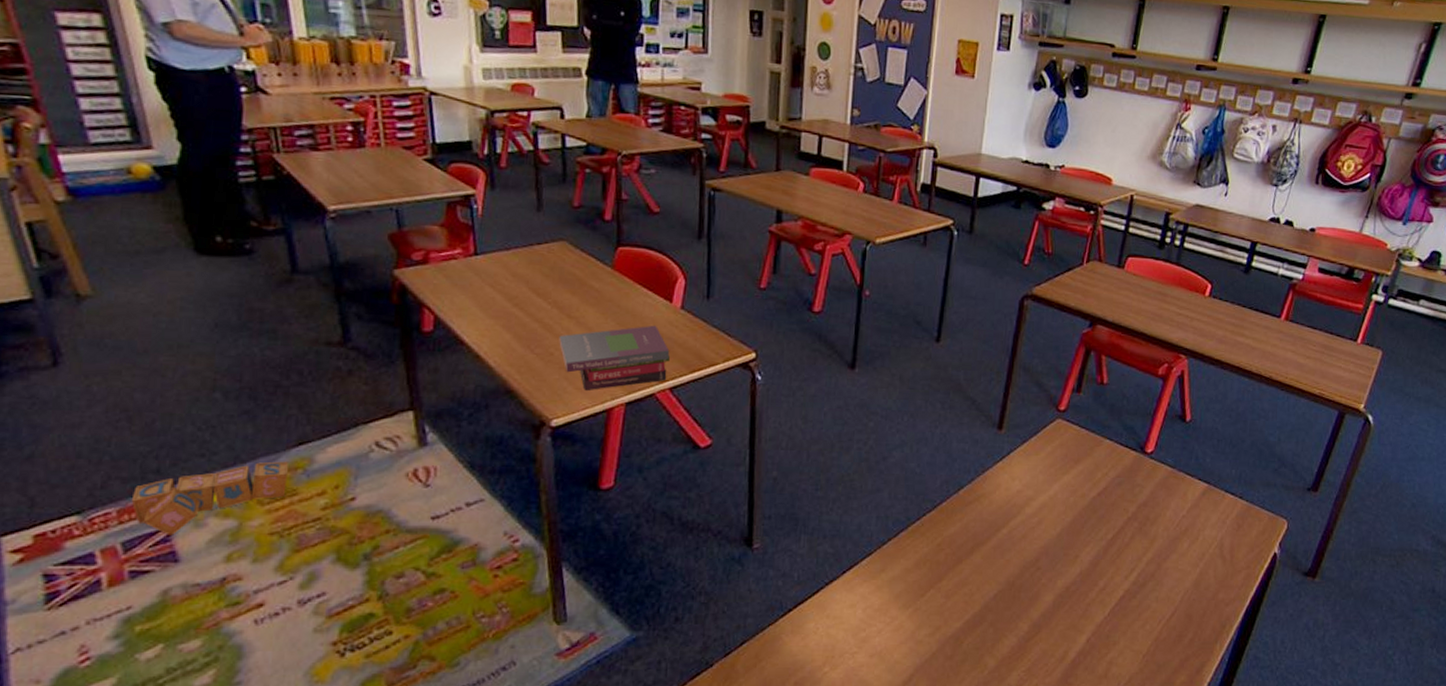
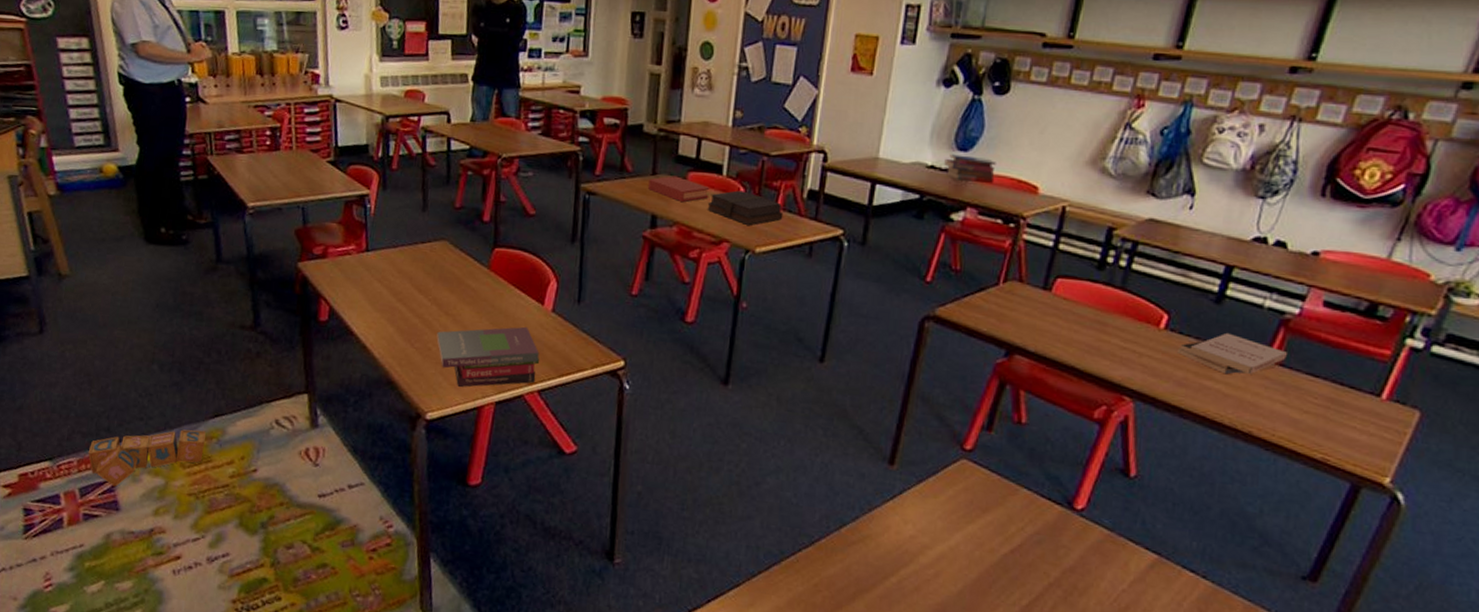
book: none [773,172,832,198] -> present [648,176,710,203]
book: none [829,185,900,218] -> present [707,190,784,225]
books: none [1036,150,1078,177] -> present [944,154,996,184]
books: none [1218,297,1296,331] -> present [1176,332,1288,375]

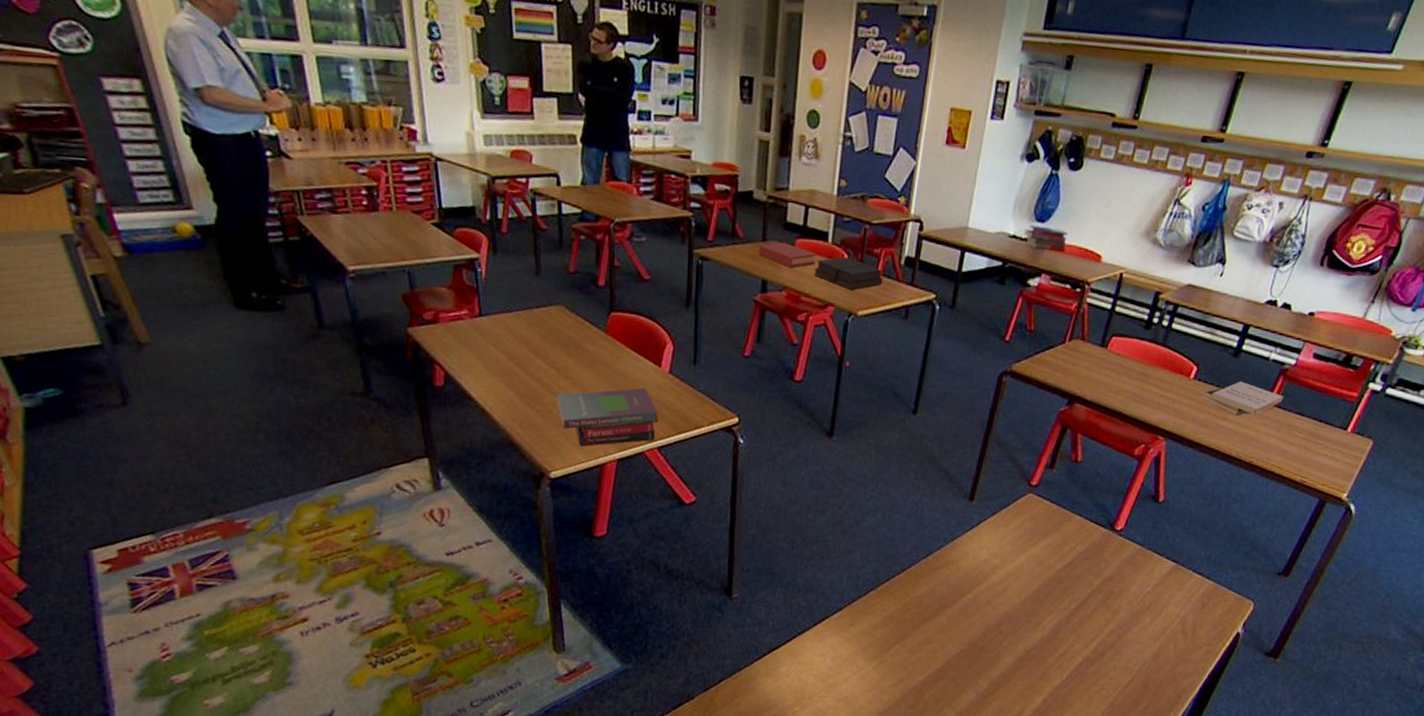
toy blocks: present [88,429,206,487] -> none [194,497,323,556]

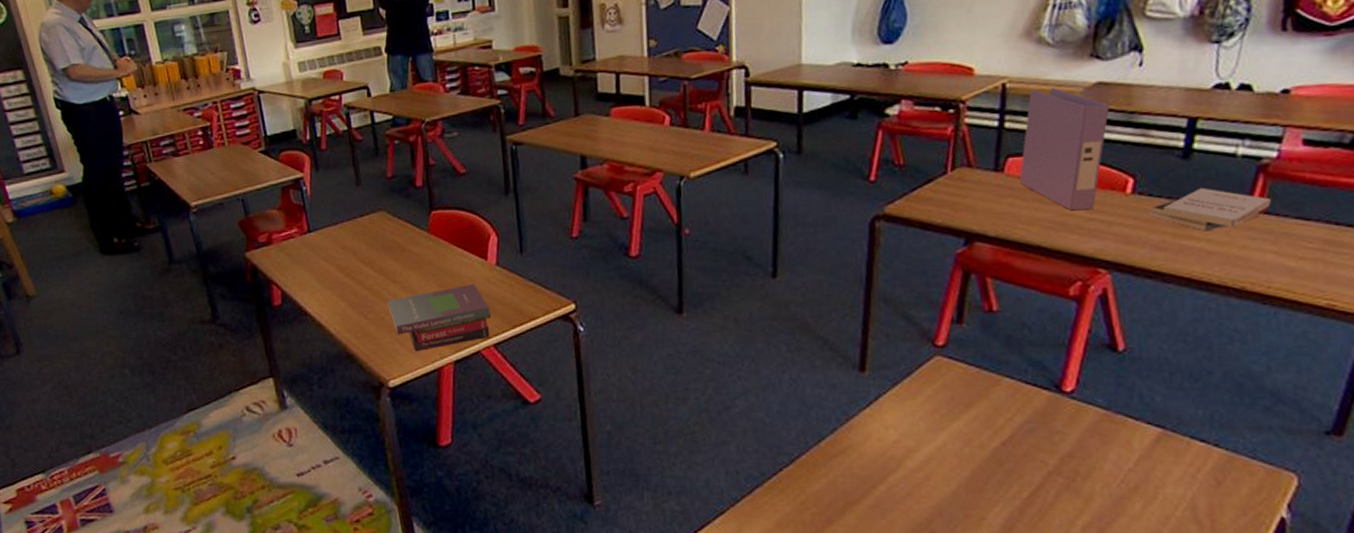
book: present [759,242,817,268] -> none [573,114,635,139]
book: present [813,257,883,290] -> none [634,118,713,152]
books: present [1024,225,1068,253] -> none [870,47,926,74]
binder: none [1117,281,1193,388] -> present [1019,87,1109,211]

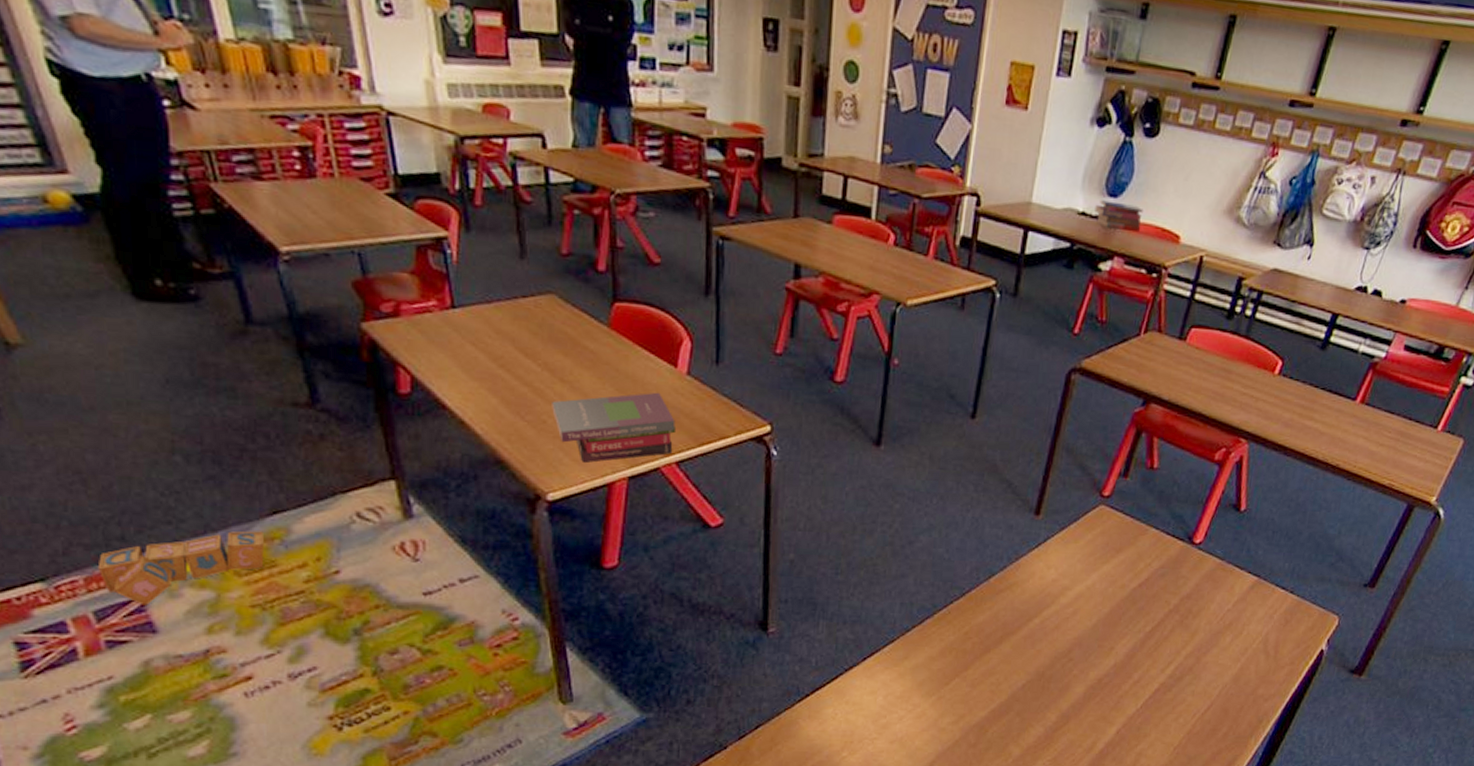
toy blocks: none [76,426,183,490] -> present [97,530,264,605]
books: none [870,47,926,74] -> present [1095,200,1143,233]
binder: present [1019,87,1109,211] -> none [1196,265,1278,385]
books: present [1148,187,1272,231] -> none [1286,376,1373,415]

